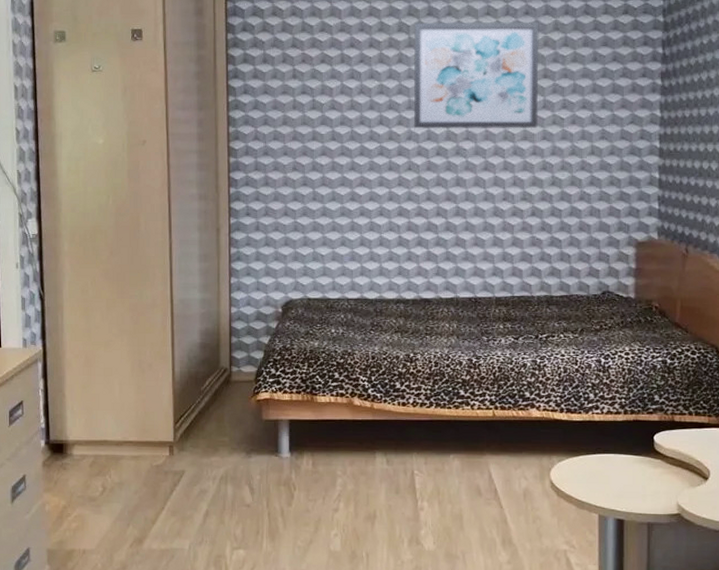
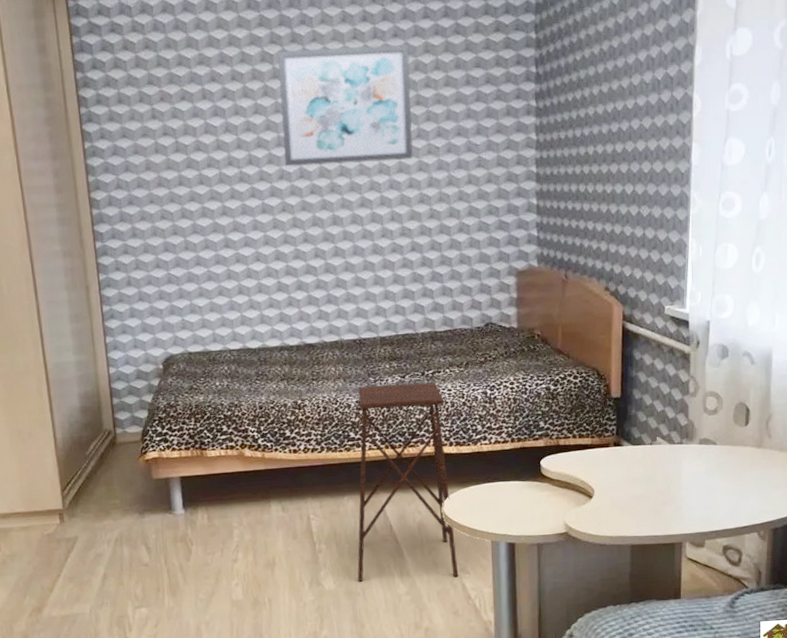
side table: none [458,344,563,549] -> present [357,382,459,581]

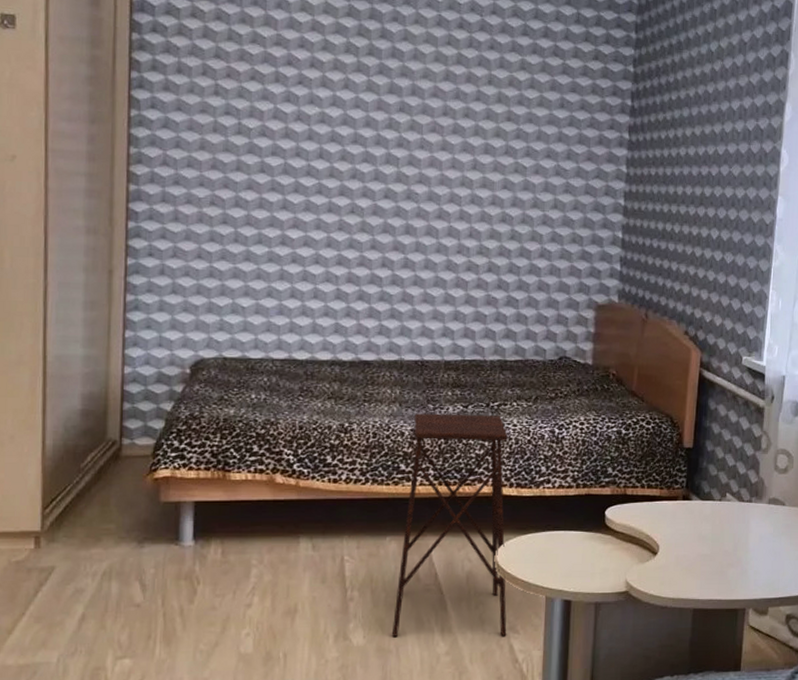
wall art: present [277,44,413,167] -> none [360,44,505,176]

